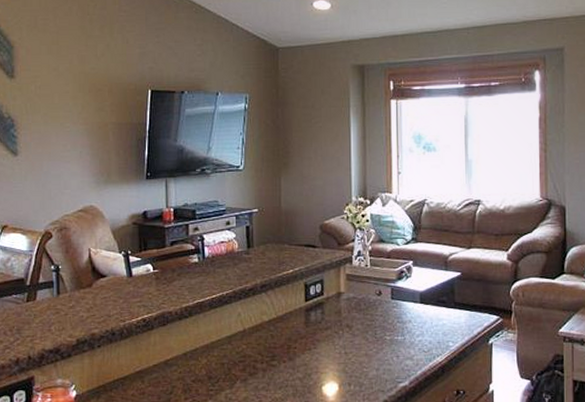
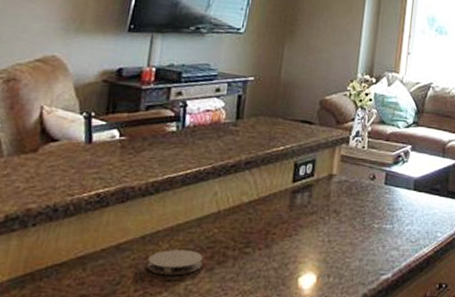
coaster: none [192,364,237,386] -> present [147,250,203,276]

